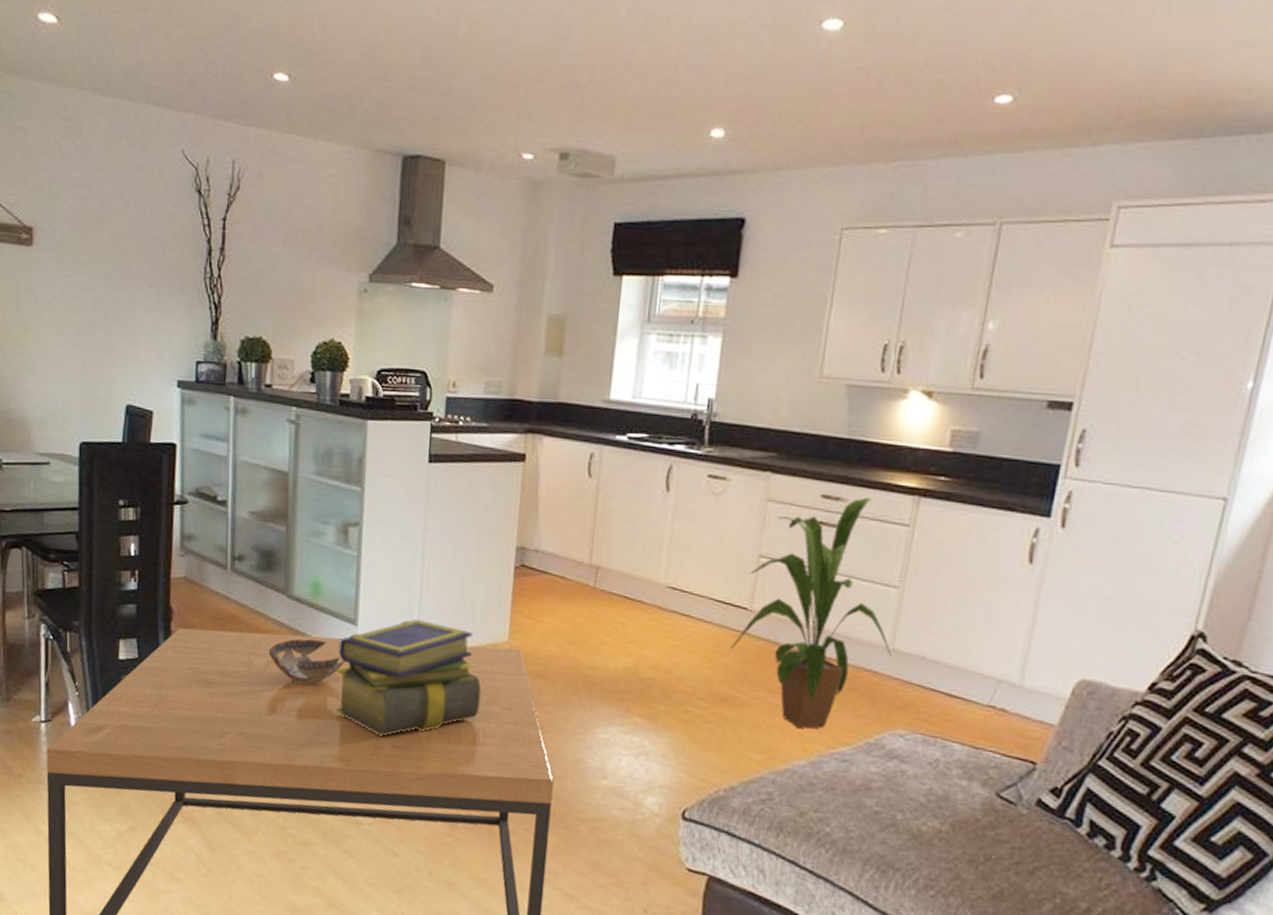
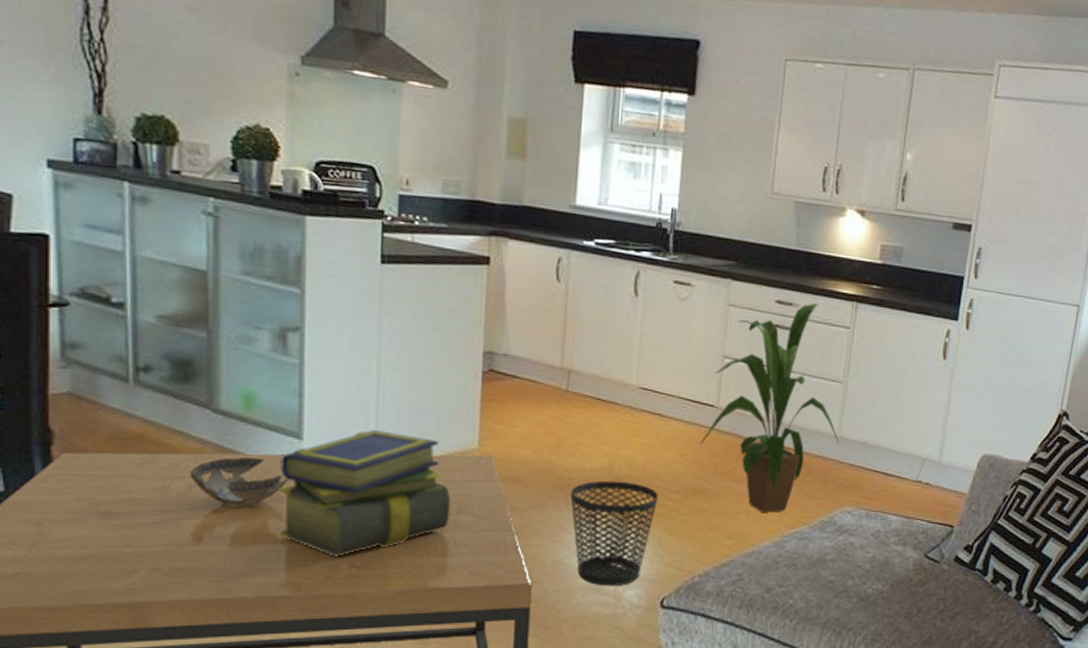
wastebasket: none [593,681,684,792] -> present [570,480,659,587]

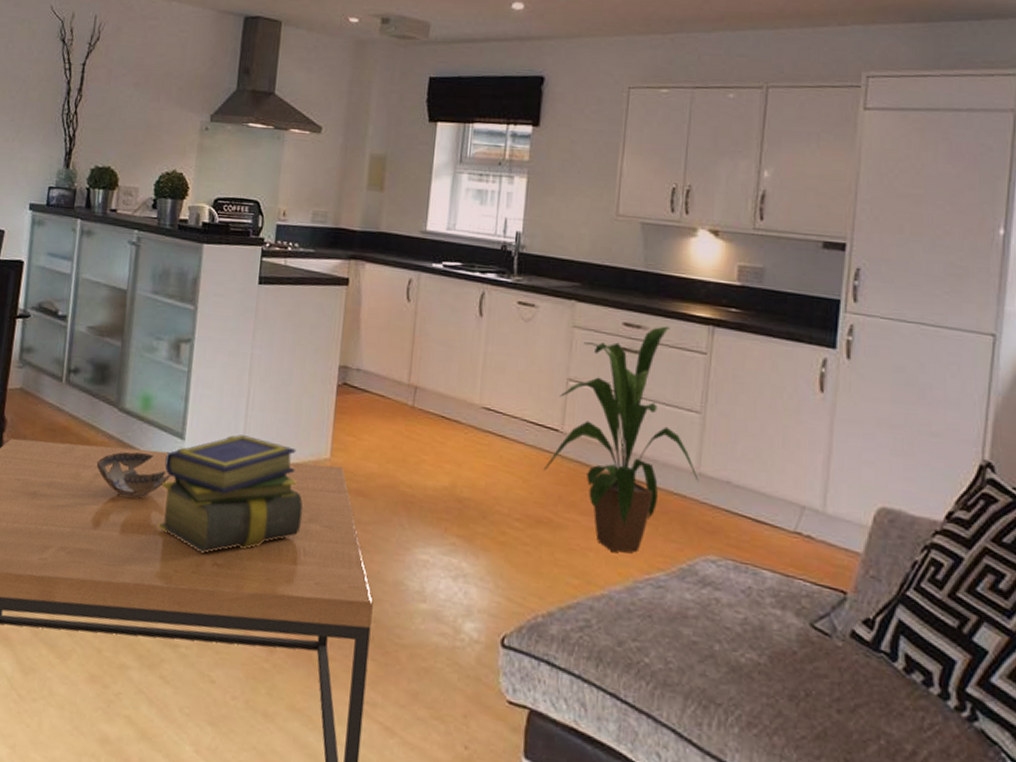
wastebasket: present [570,480,659,587] -> none [412,501,501,616]

